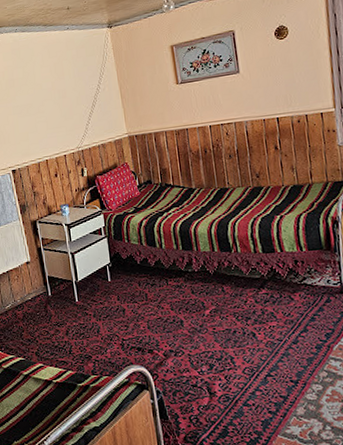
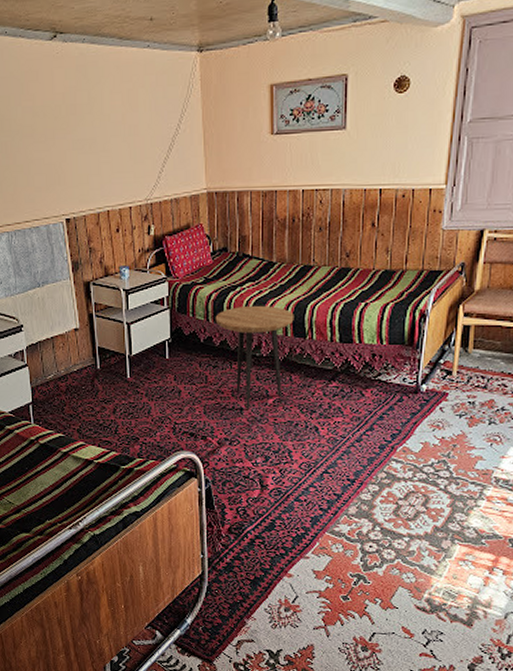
side table: none [148,226,219,321] -> present [215,305,294,409]

